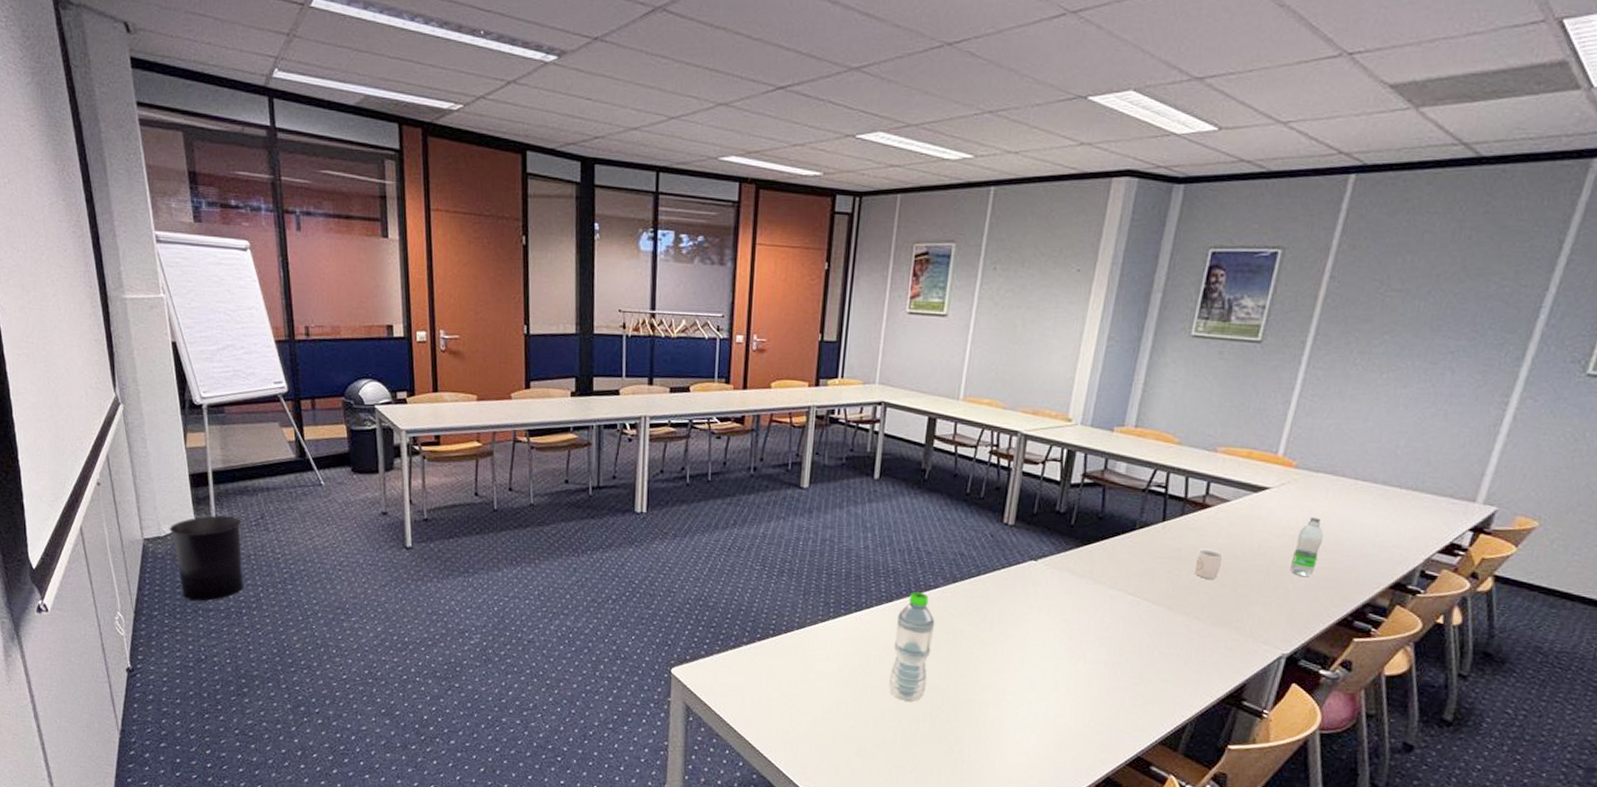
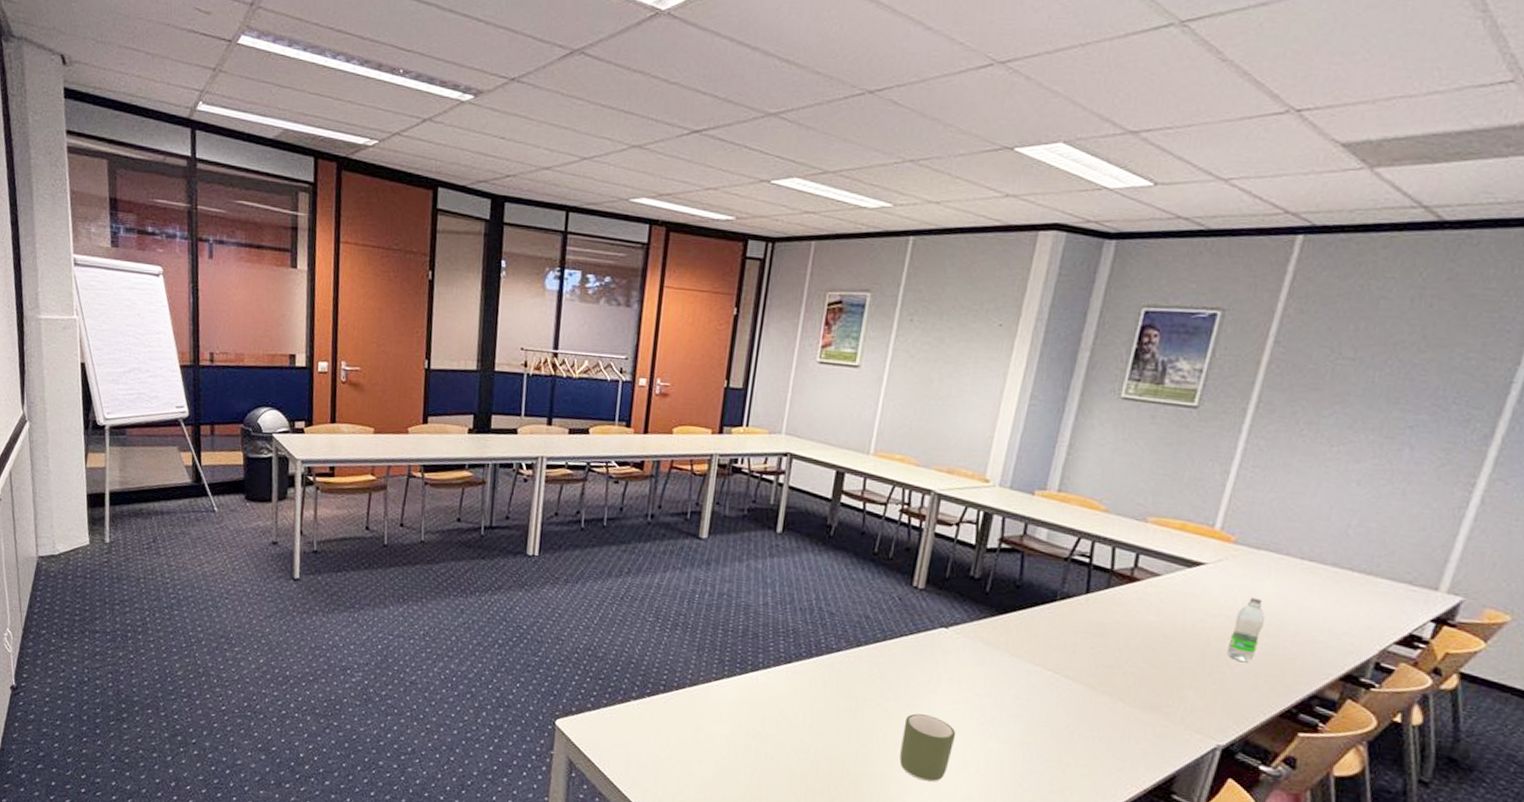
waste bin: present [169,515,243,601] -> none [63,536,135,622]
water bottle: present [889,592,935,702] -> none [784,654,836,772]
mug: none [996,642,1047,704] -> present [899,713,956,782]
mug: present [1195,550,1223,579] -> none [1120,626,1152,659]

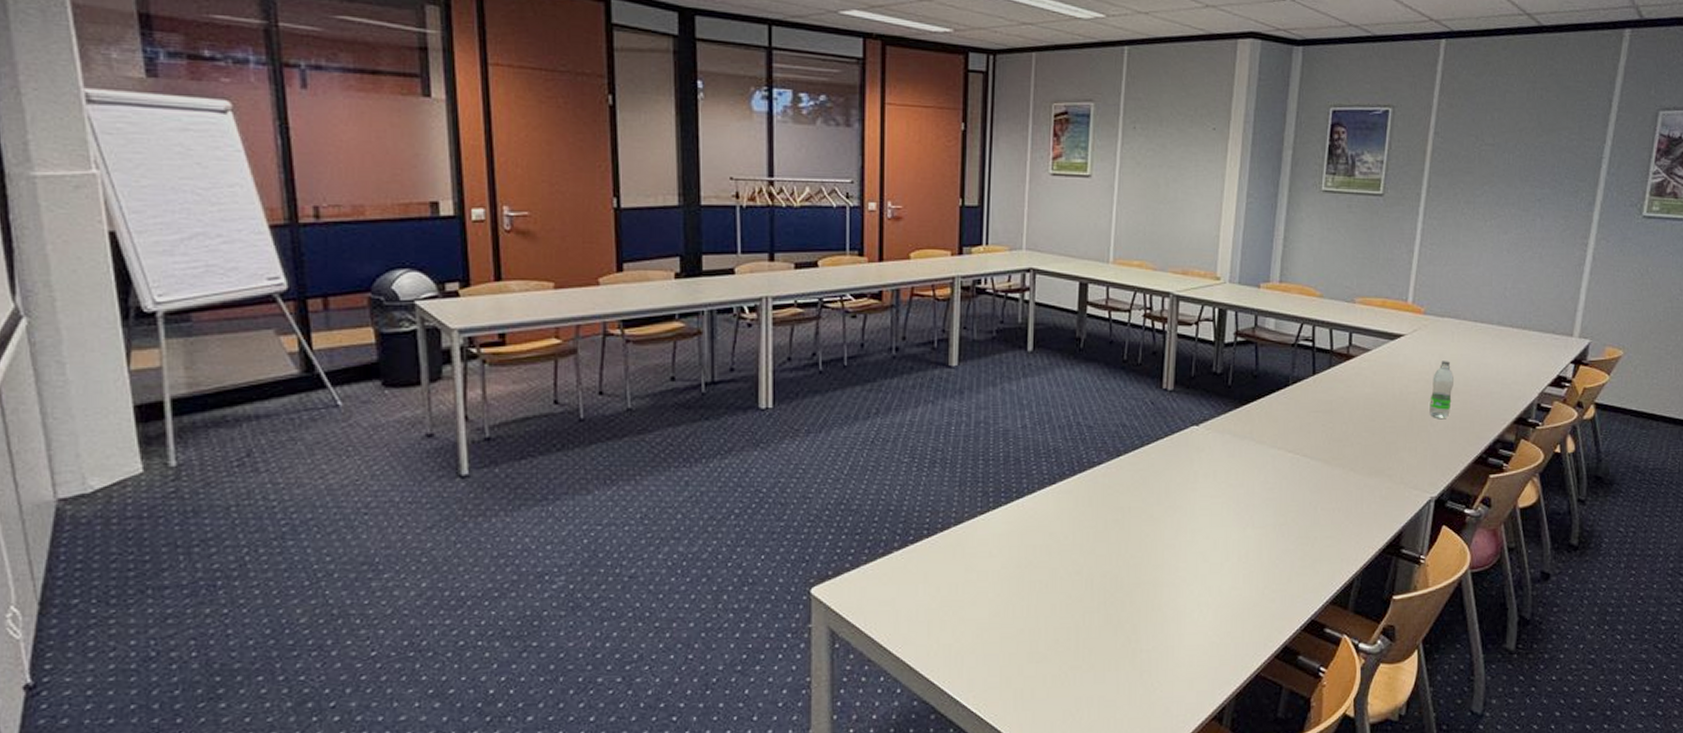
mug: present [899,713,956,782] -> none [1168,514,1217,579]

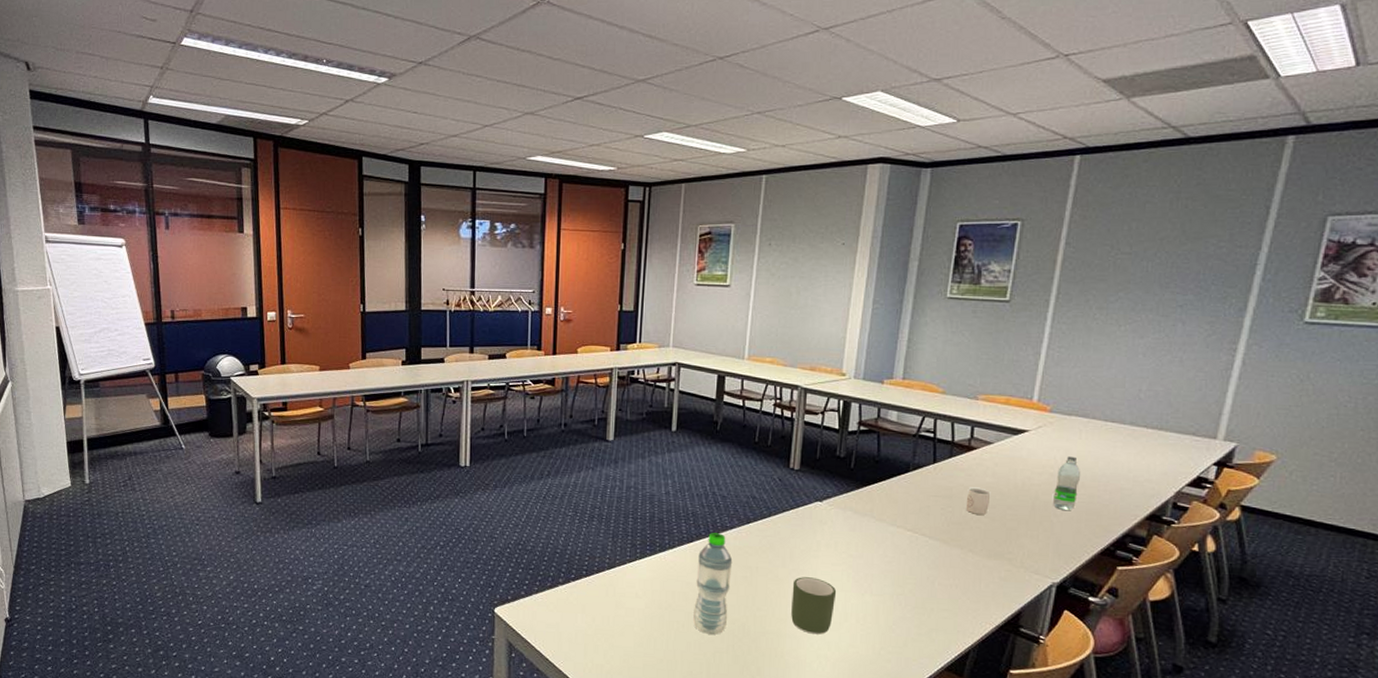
water bottle: none [1058,471,1102,592] -> present [693,533,733,635]
mug: none [1168,514,1217,579] -> present [791,577,837,635]
mug: none [1346,400,1370,429] -> present [966,488,991,515]

